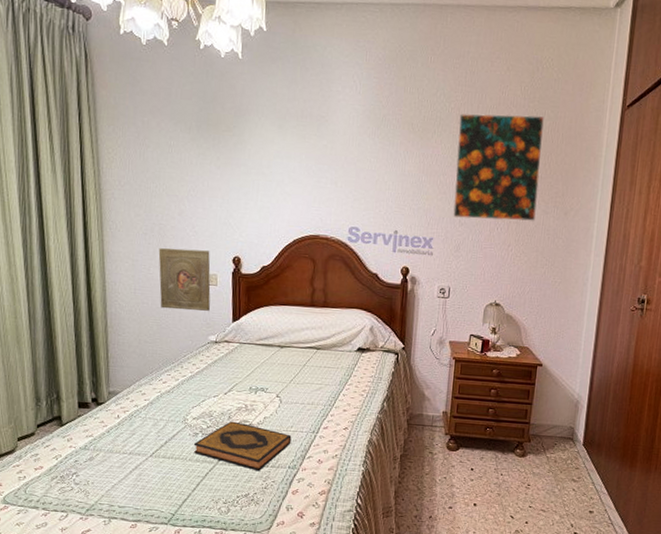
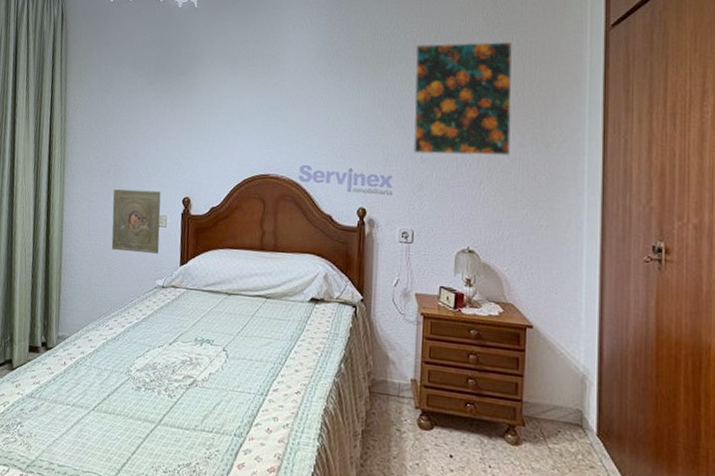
hardback book: present [193,421,292,472] -> none [135,375,238,437]

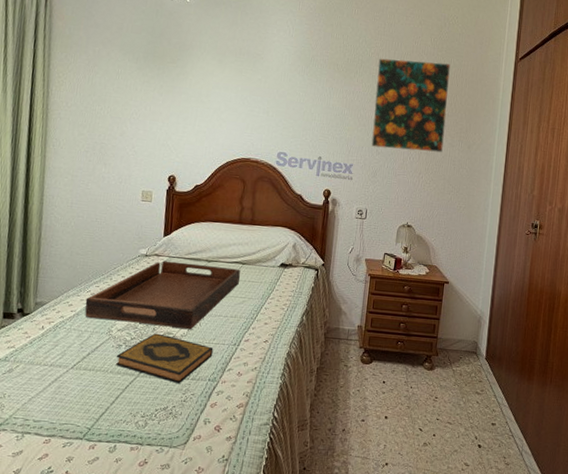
serving tray: none [104,293,265,374] -> present [85,260,241,330]
religious icon: present [111,189,161,254] -> none [95,165,148,226]
hardback book: none [135,375,238,437] -> present [116,333,214,384]

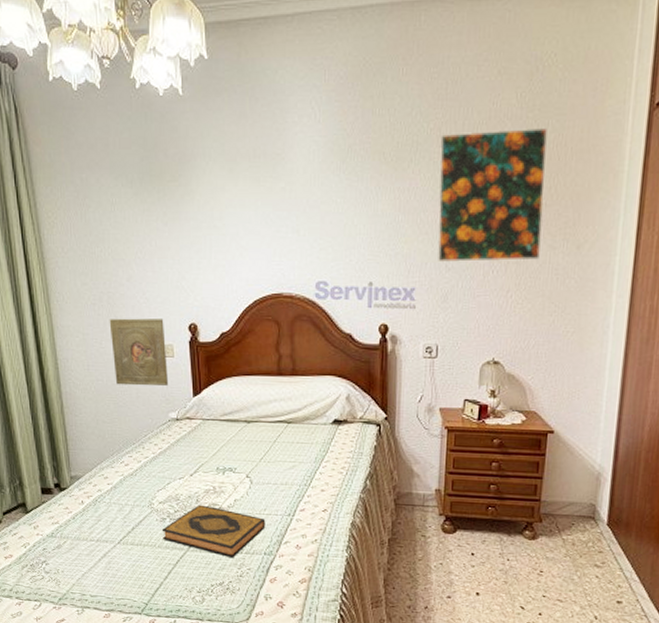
serving tray: present [85,260,241,330] -> none [120,424,287,500]
religious icon: none [95,165,148,226] -> present [109,318,168,386]

